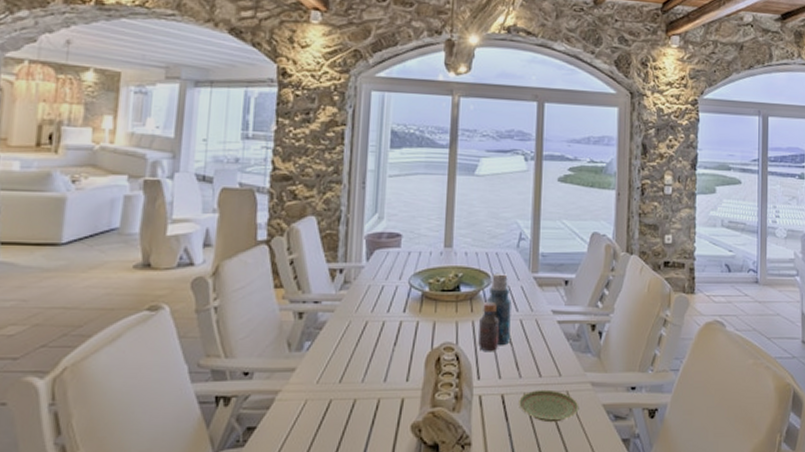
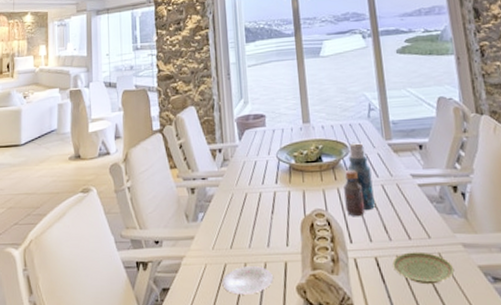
plate: none [324,403,387,434] -> present [222,266,274,295]

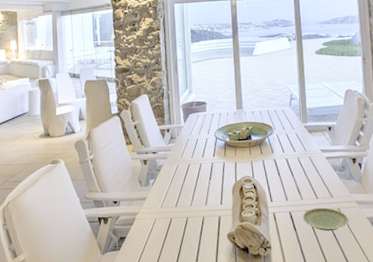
plate: present [222,266,274,295] -> none [168,219,210,241]
bottle: present [344,142,375,216] -> none [268,124,291,181]

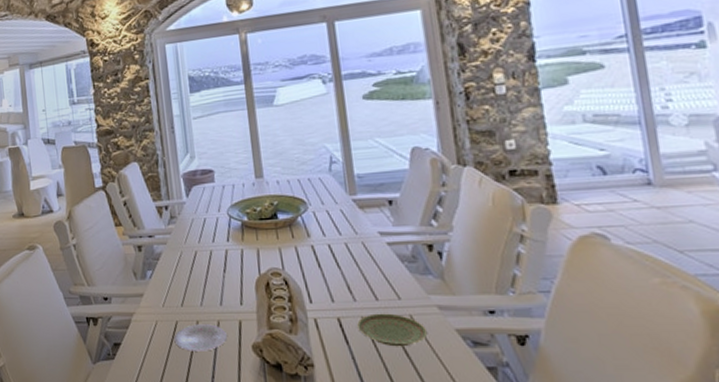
plate: none [168,219,210,241] -> present [174,324,228,351]

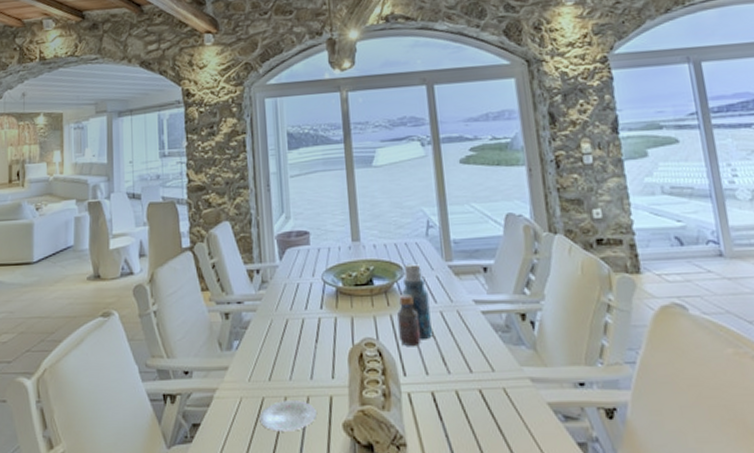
bottle: none [302,197,337,275] -> present [397,263,432,346]
plate: present [357,313,428,347] -> none [451,386,521,423]

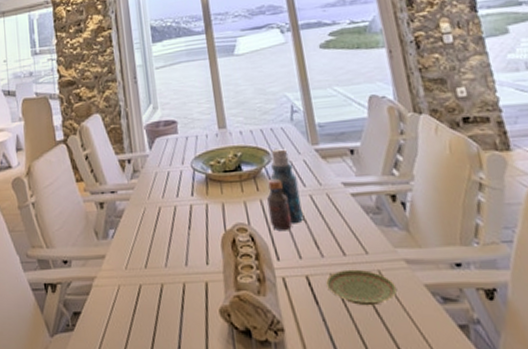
plate: present [259,400,318,432] -> none [137,287,195,319]
plate: none [451,386,521,423] -> present [326,269,398,306]

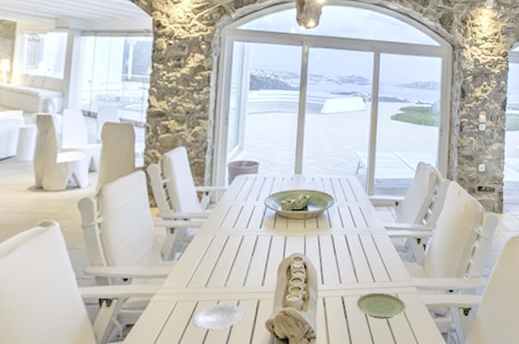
plate: none [137,287,195,319] -> present [192,303,245,330]
bottle: present [267,148,303,230] -> none [323,195,351,260]

